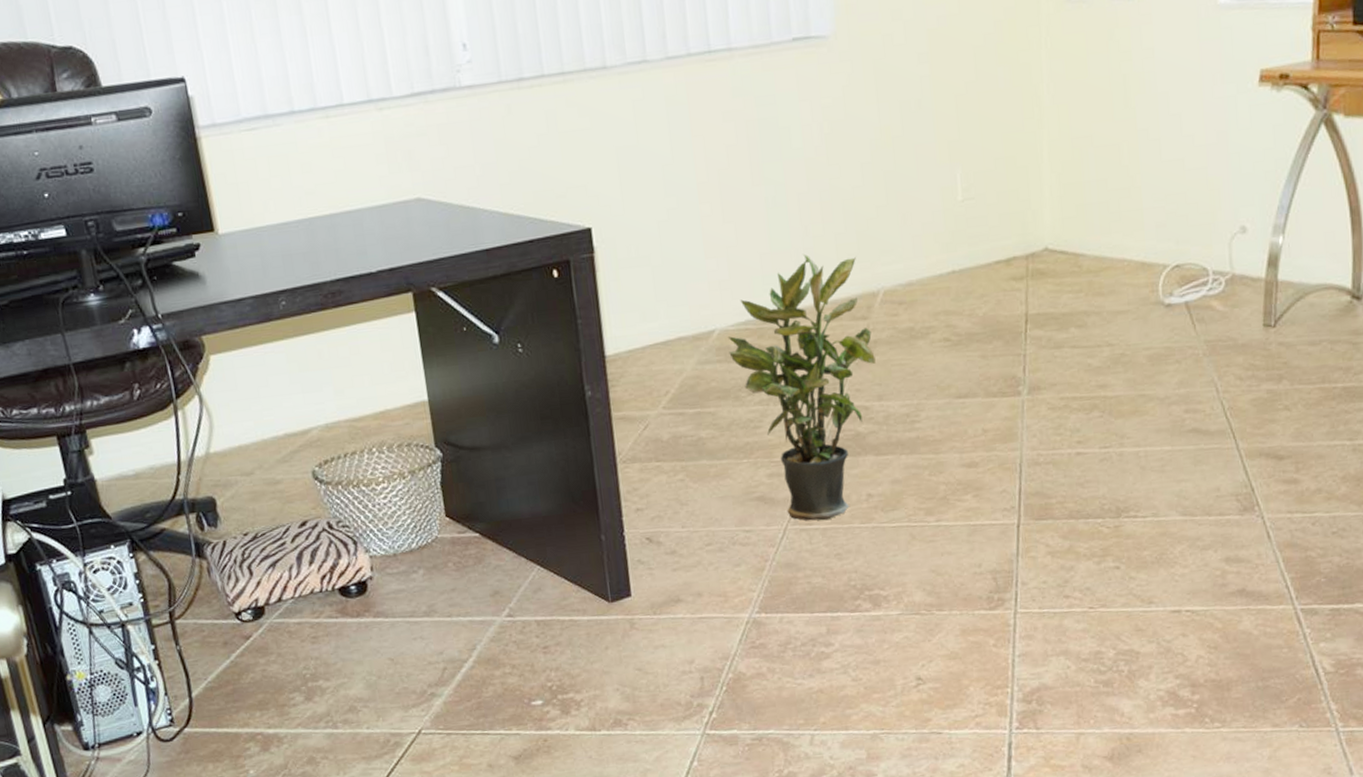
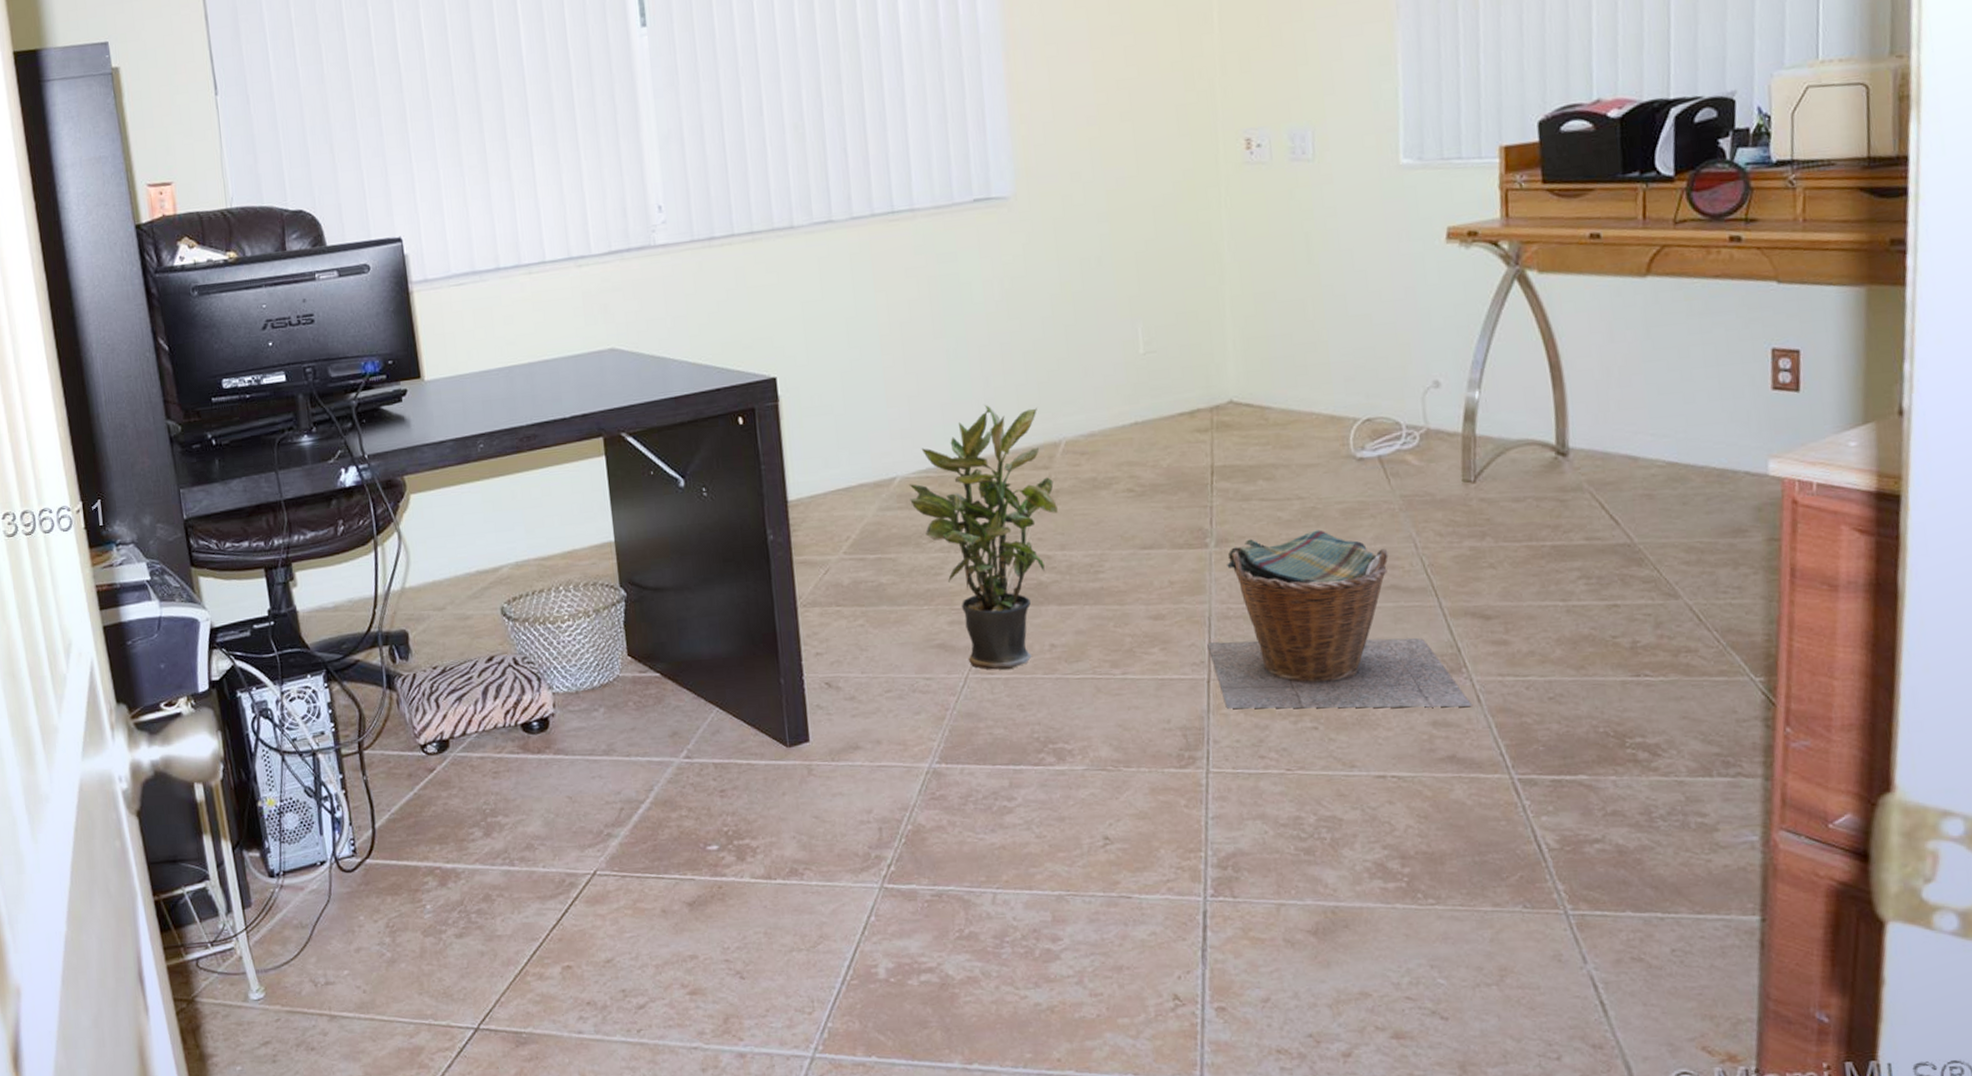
laundry basket: none [1018,376,1263,552] -> present [1207,529,1473,709]

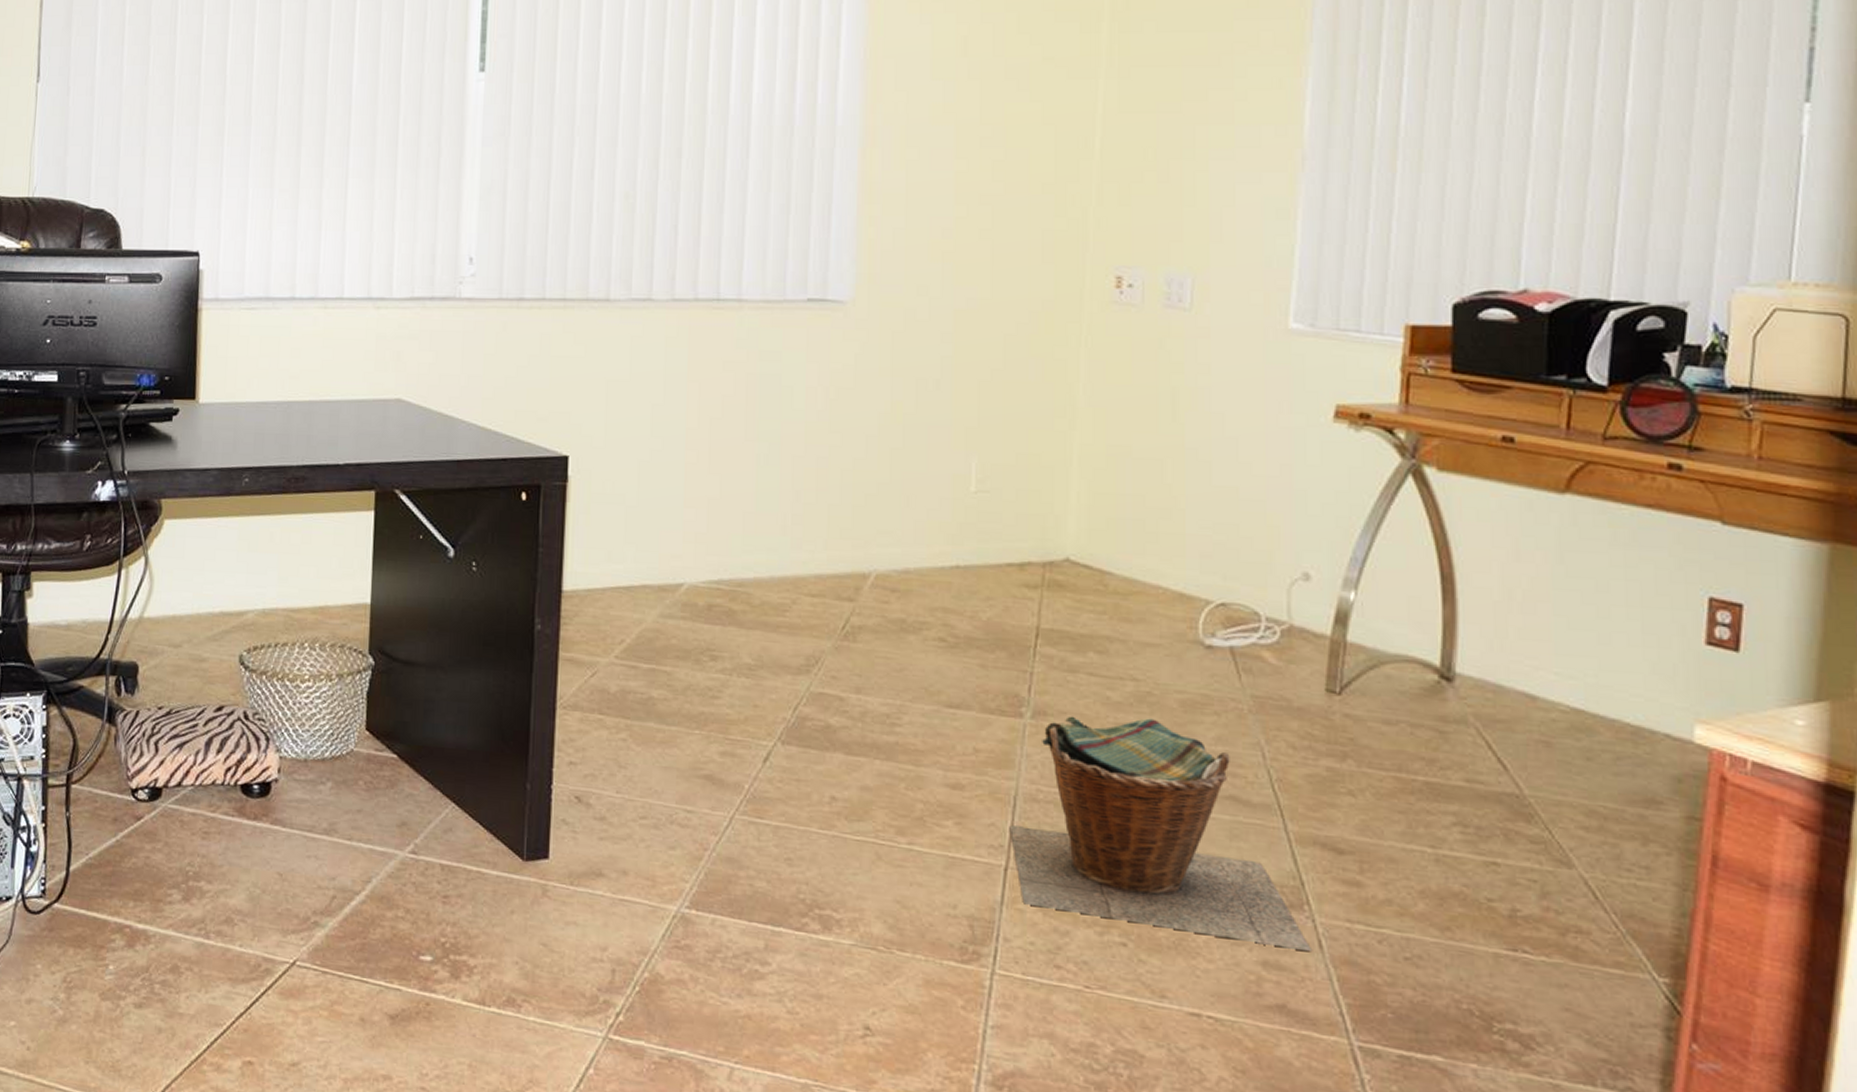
potted plant: present [908,404,1058,670] -> none [695,519,858,817]

